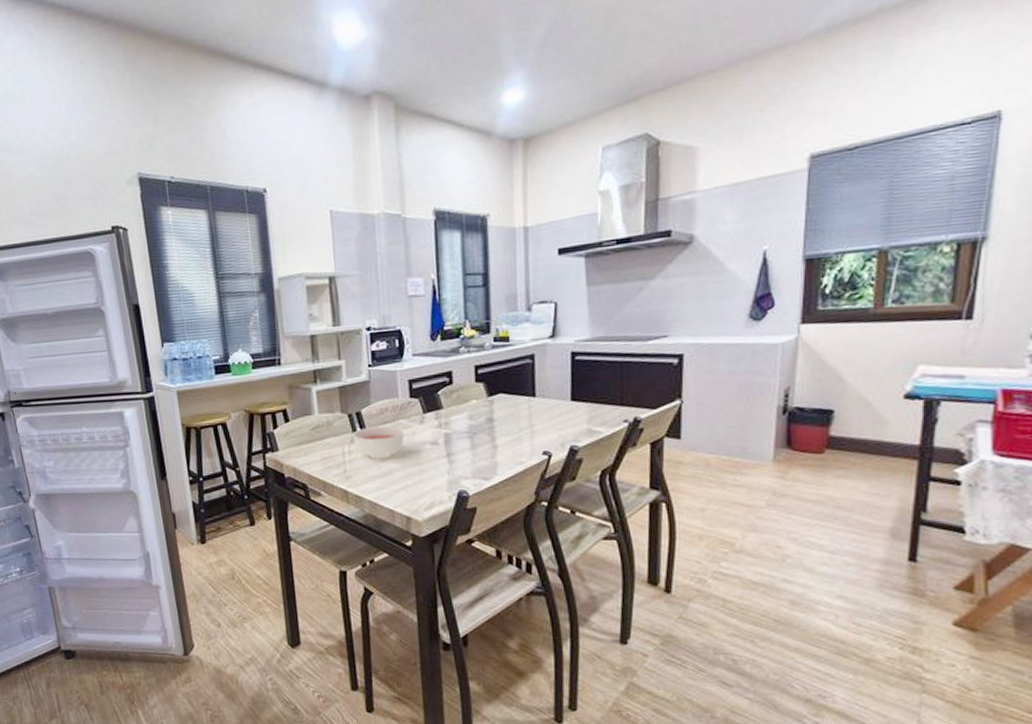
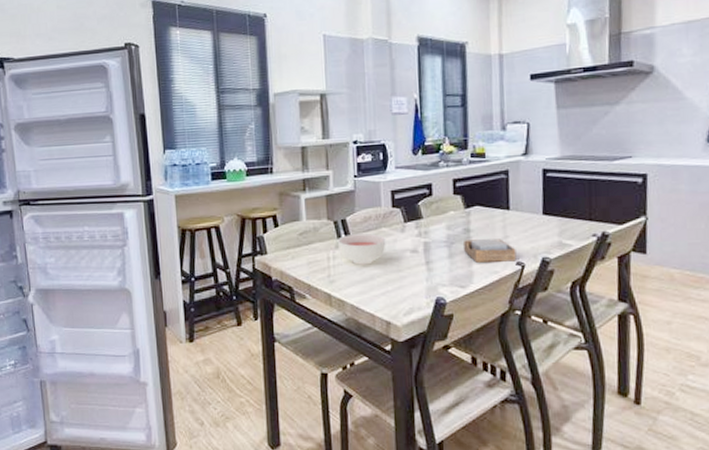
napkin holder: none [485,427,543,453] -> present [462,239,517,263]

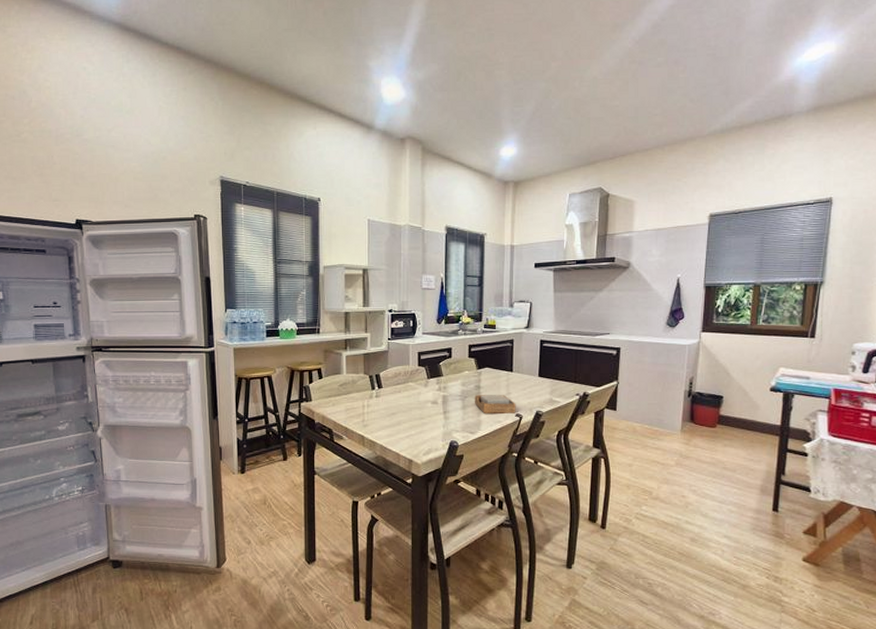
bowl: present [338,233,386,265] -> none [372,387,412,413]

